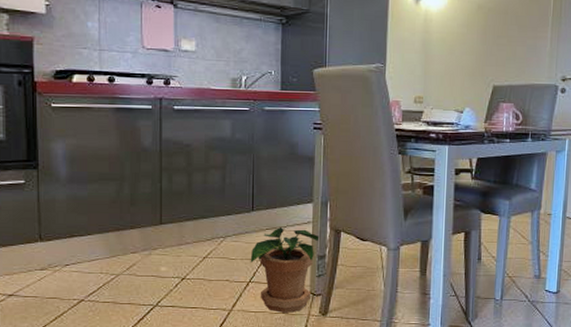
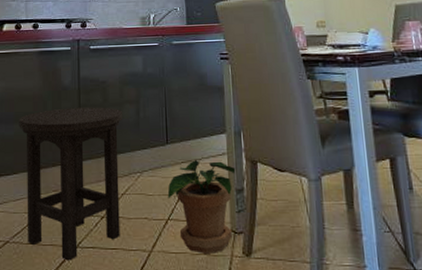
stool: none [93,170,207,318] -> present [19,107,122,261]

